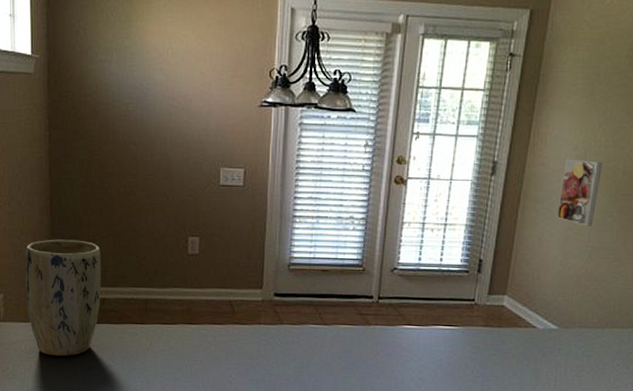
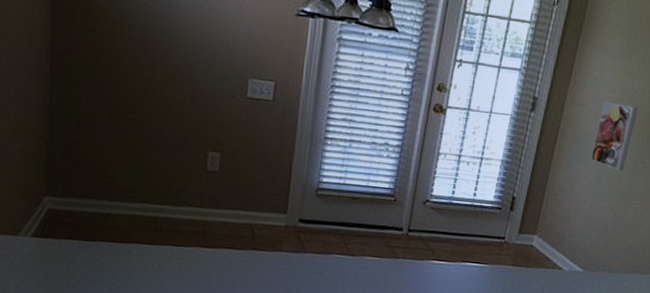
plant pot: present [25,239,102,357] -> none [14,143,107,276]

